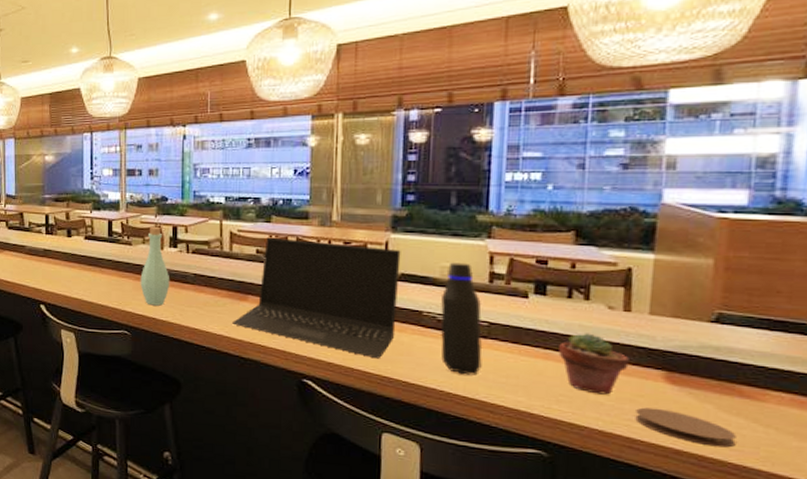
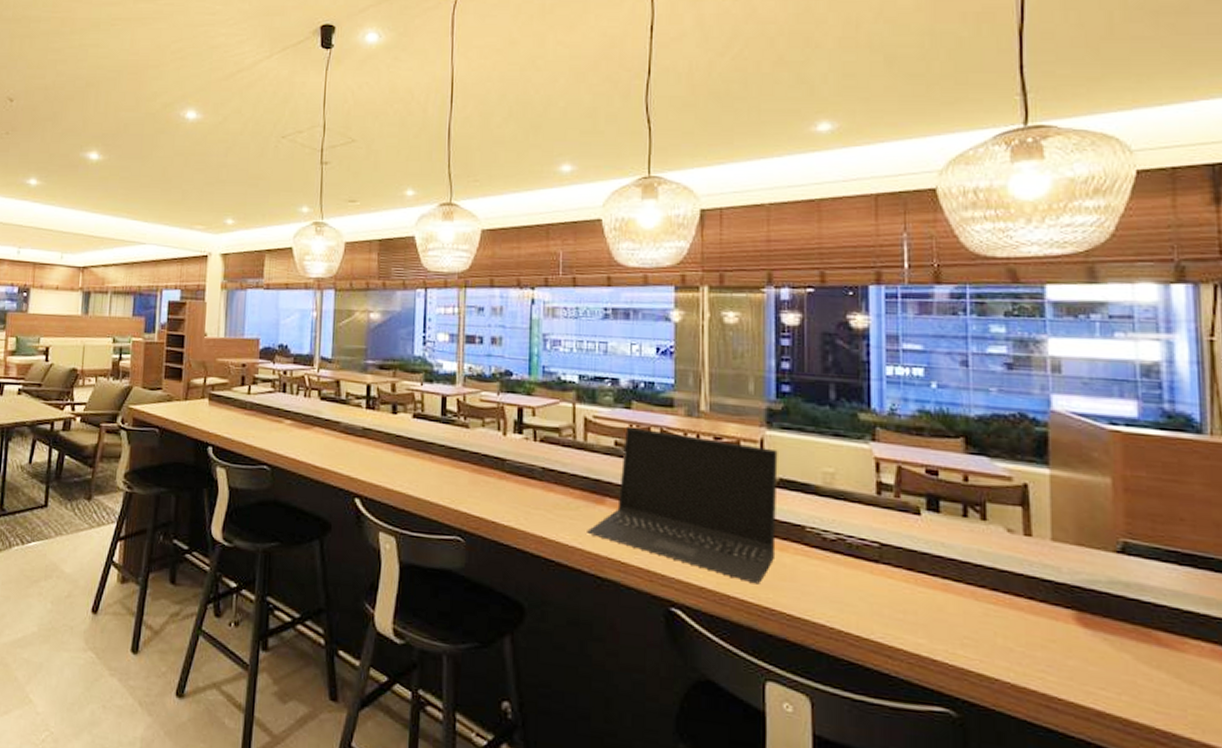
bottle: present [140,227,170,306] -> none [477,407,514,506]
water bottle: present [441,262,483,375] -> none [826,468,875,609]
potted succulent: present [559,333,629,395] -> none [959,560,1036,639]
coaster: present [635,407,737,448] -> none [1049,655,1161,710]

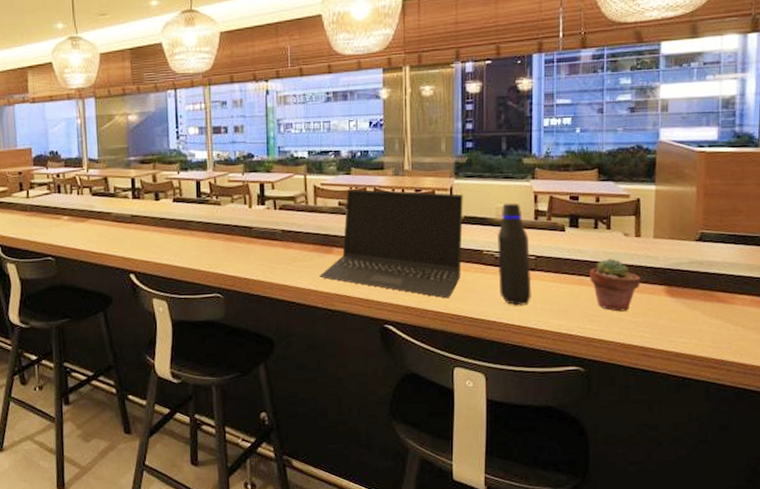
water bottle: none [826,468,875,609] -> present [498,203,532,306]
potted succulent: none [959,560,1036,639] -> present [589,258,641,312]

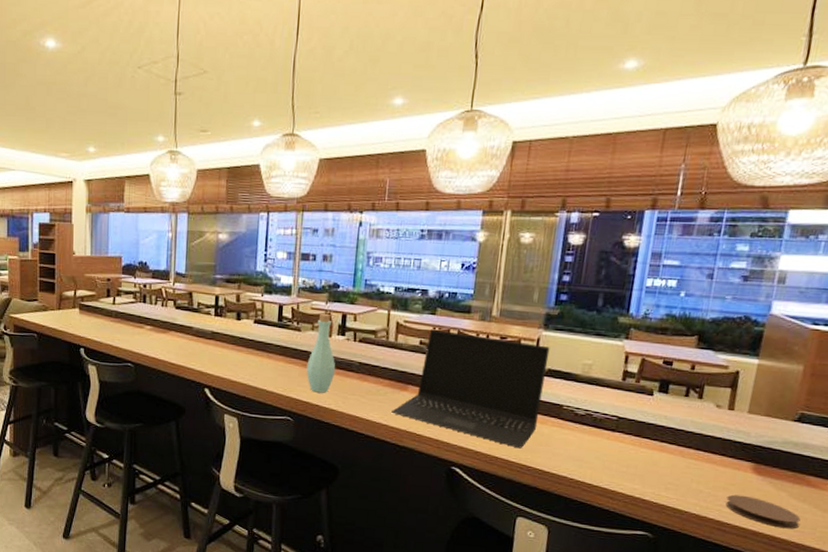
bottle: none [230,185,260,266] -> present [306,314,336,393]
water bottle: present [498,203,532,306] -> none [574,360,614,465]
potted succulent: present [589,258,641,312] -> none [672,428,728,483]
coaster: none [647,318,716,347] -> present [725,494,801,529]

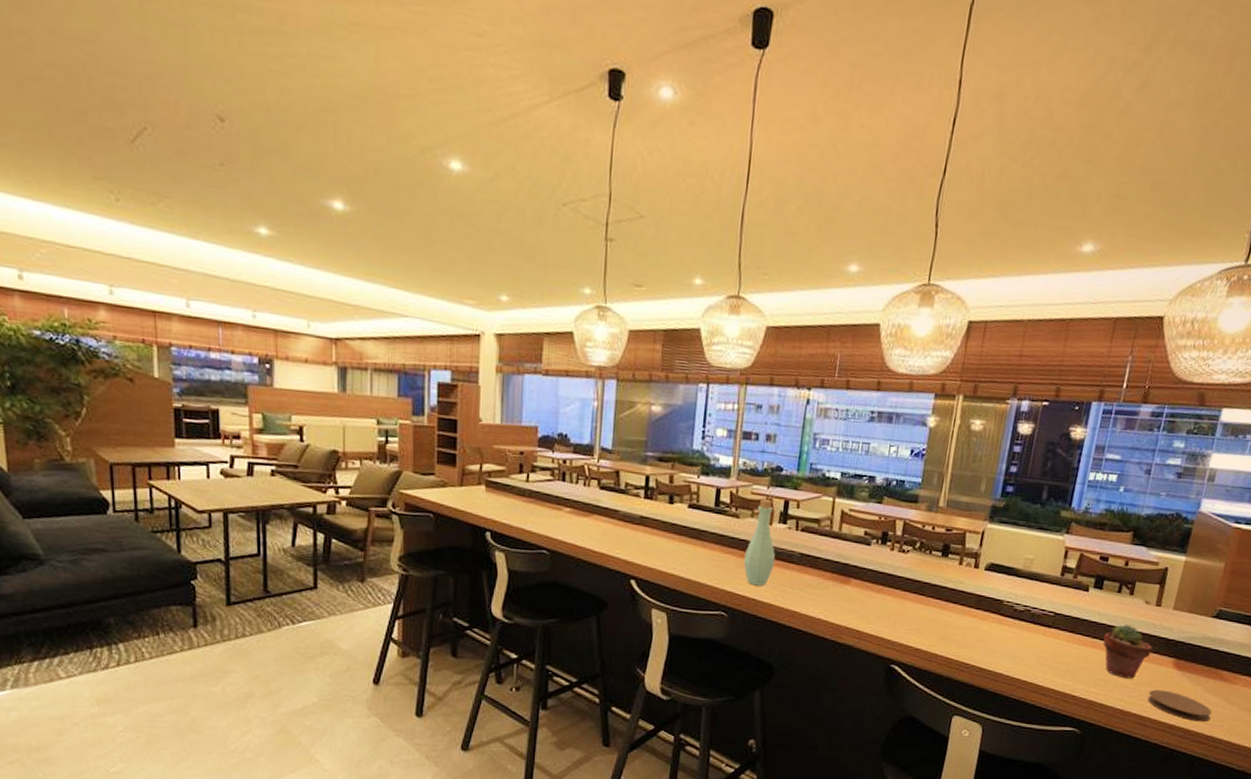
laptop: present [391,329,550,449] -> none [832,519,994,646]
potted succulent: none [672,428,728,483] -> present [1102,624,1153,679]

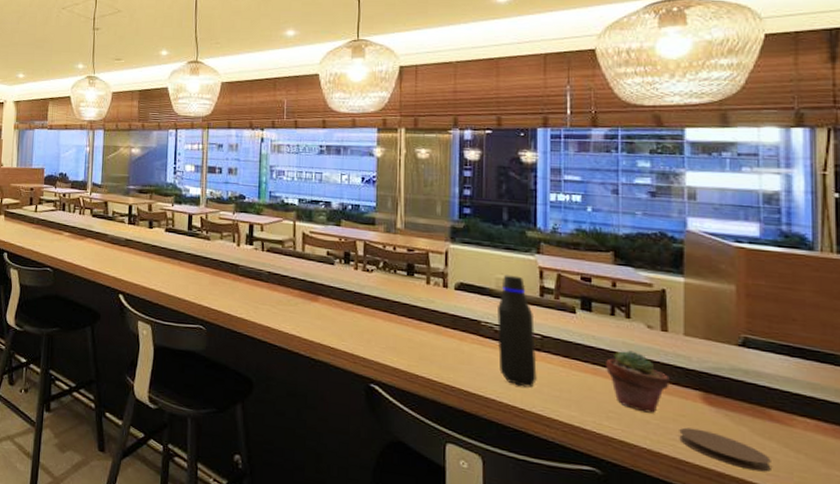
bottle: present [743,499,776,586] -> none [216,224,246,302]
water bottle: none [1012,555,1052,662] -> present [497,275,537,388]

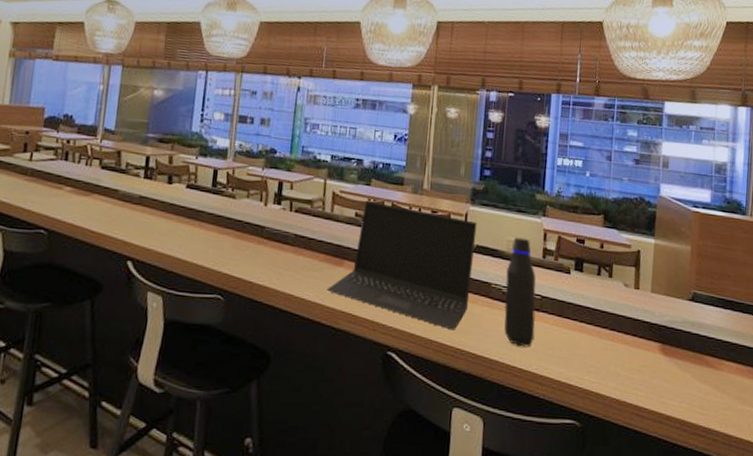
laptop: none [304,240,460,367] -> present [327,200,477,331]
potted succulent: present [606,350,670,413] -> none [590,308,638,366]
coaster: present [679,427,771,472] -> none [641,377,705,412]

